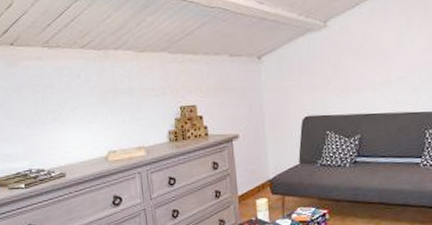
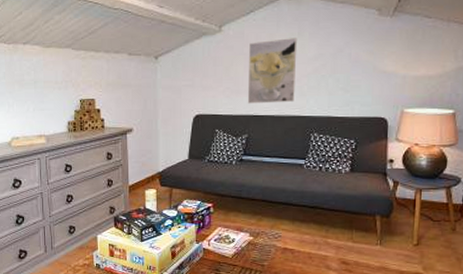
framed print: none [357,30,407,102] -> present [247,38,298,104]

